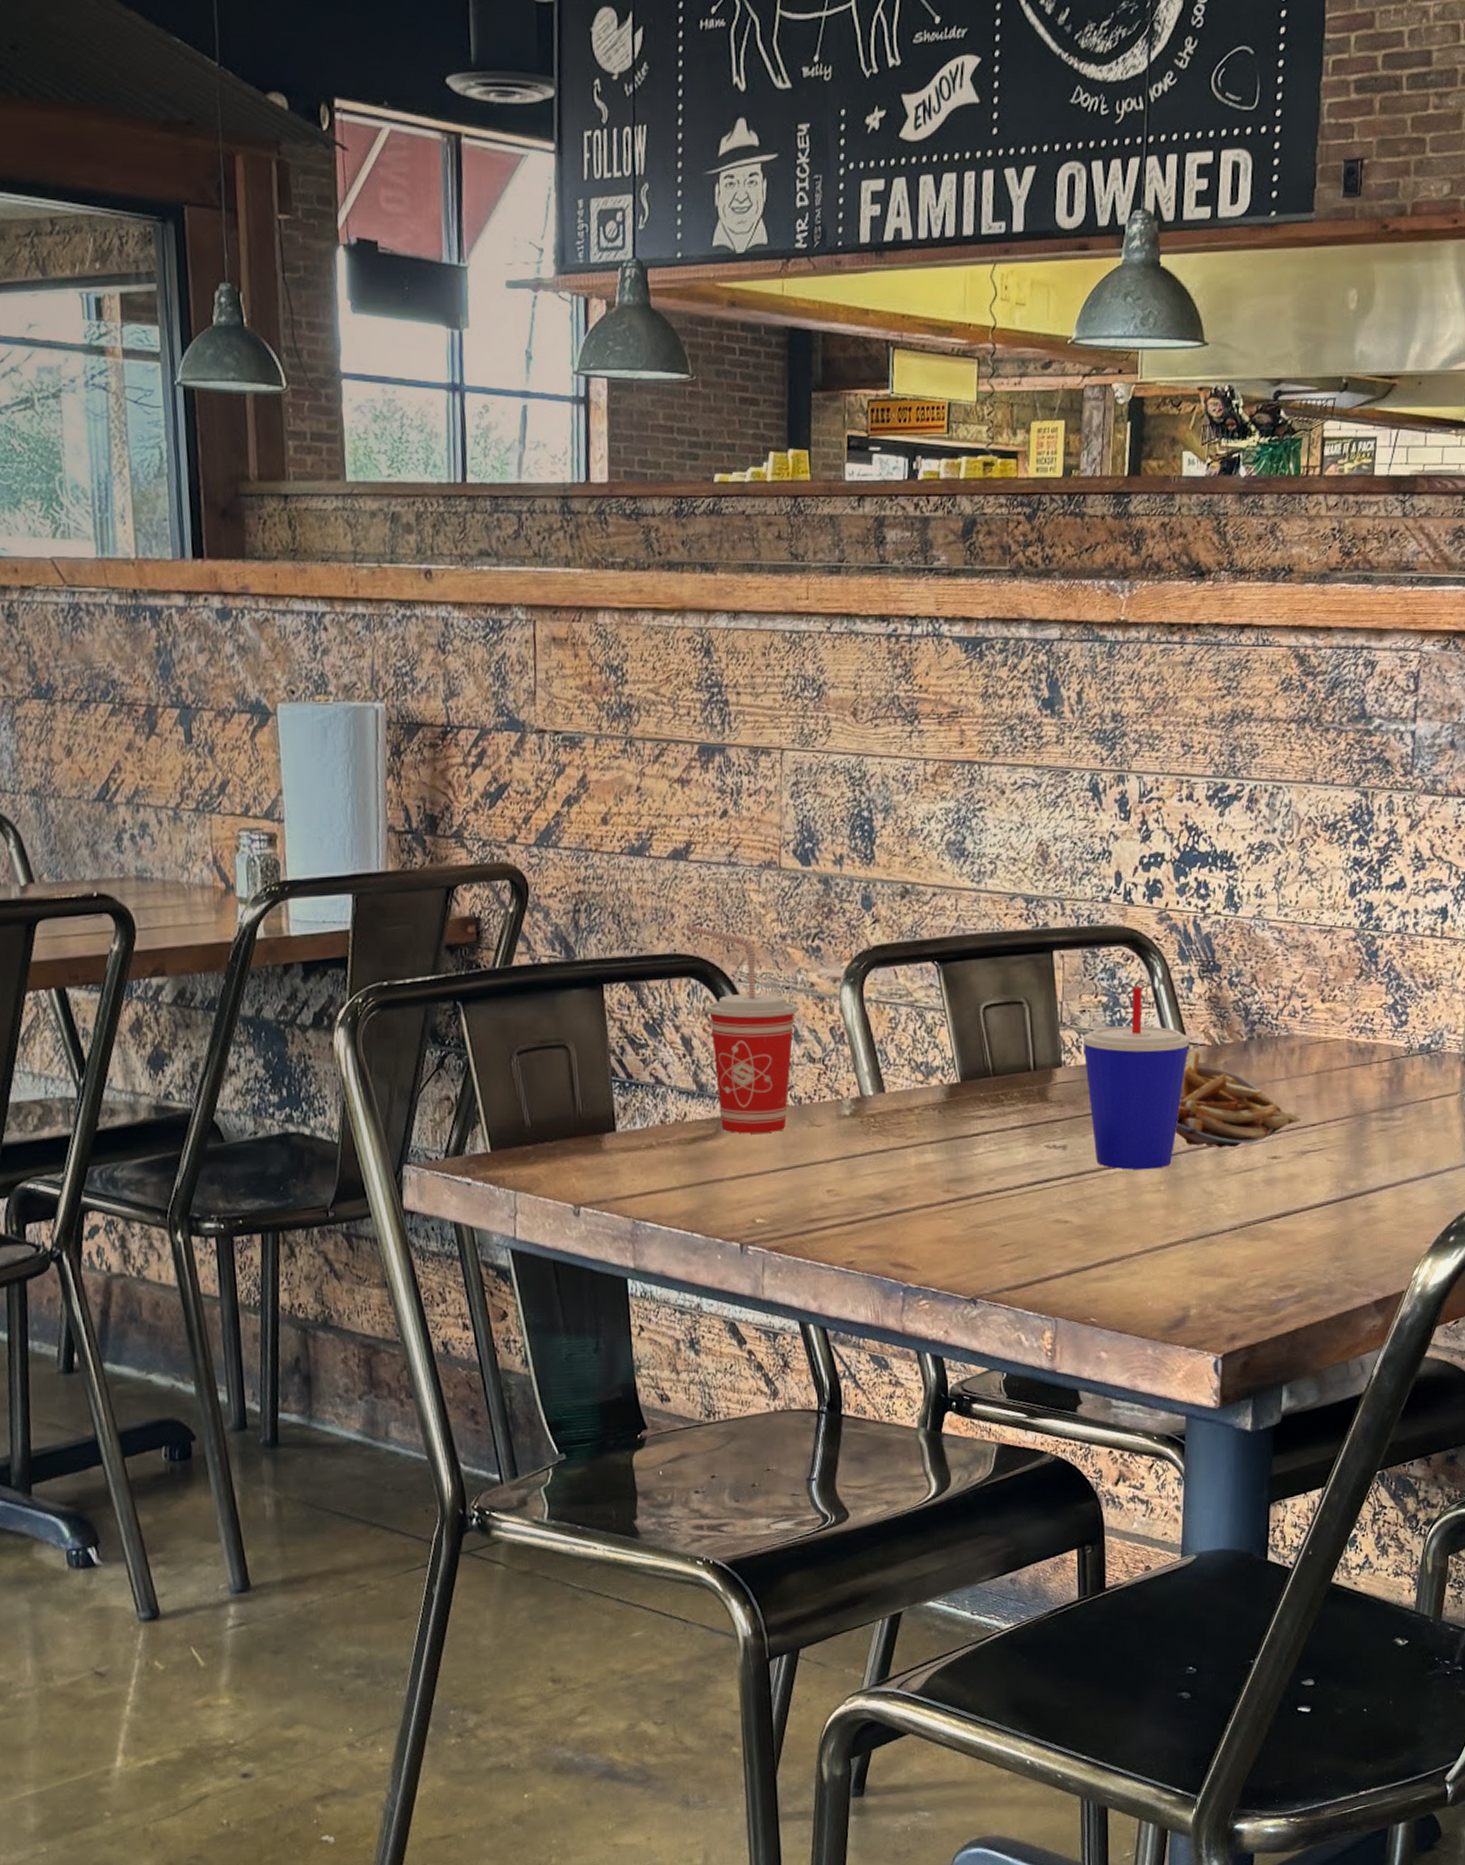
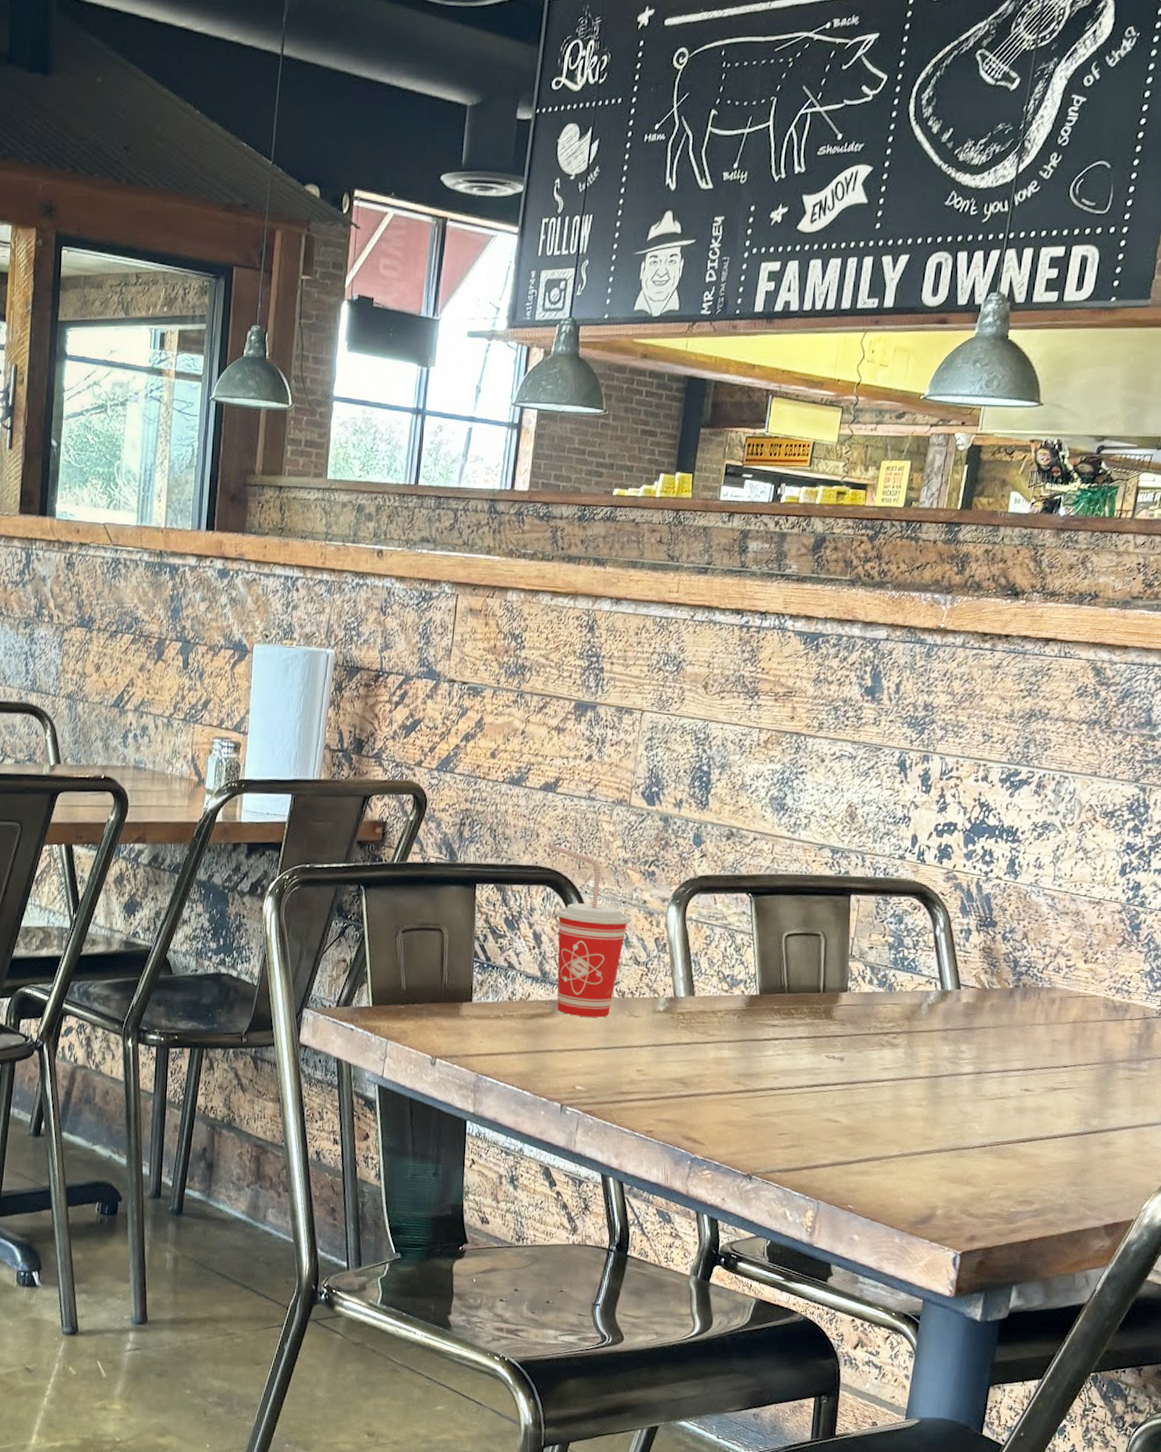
beverage cup: present [1083,986,1190,1170] -> none [868,932,962,1087]
french fries: present [1175,1050,1301,1148] -> none [940,991,1054,1077]

